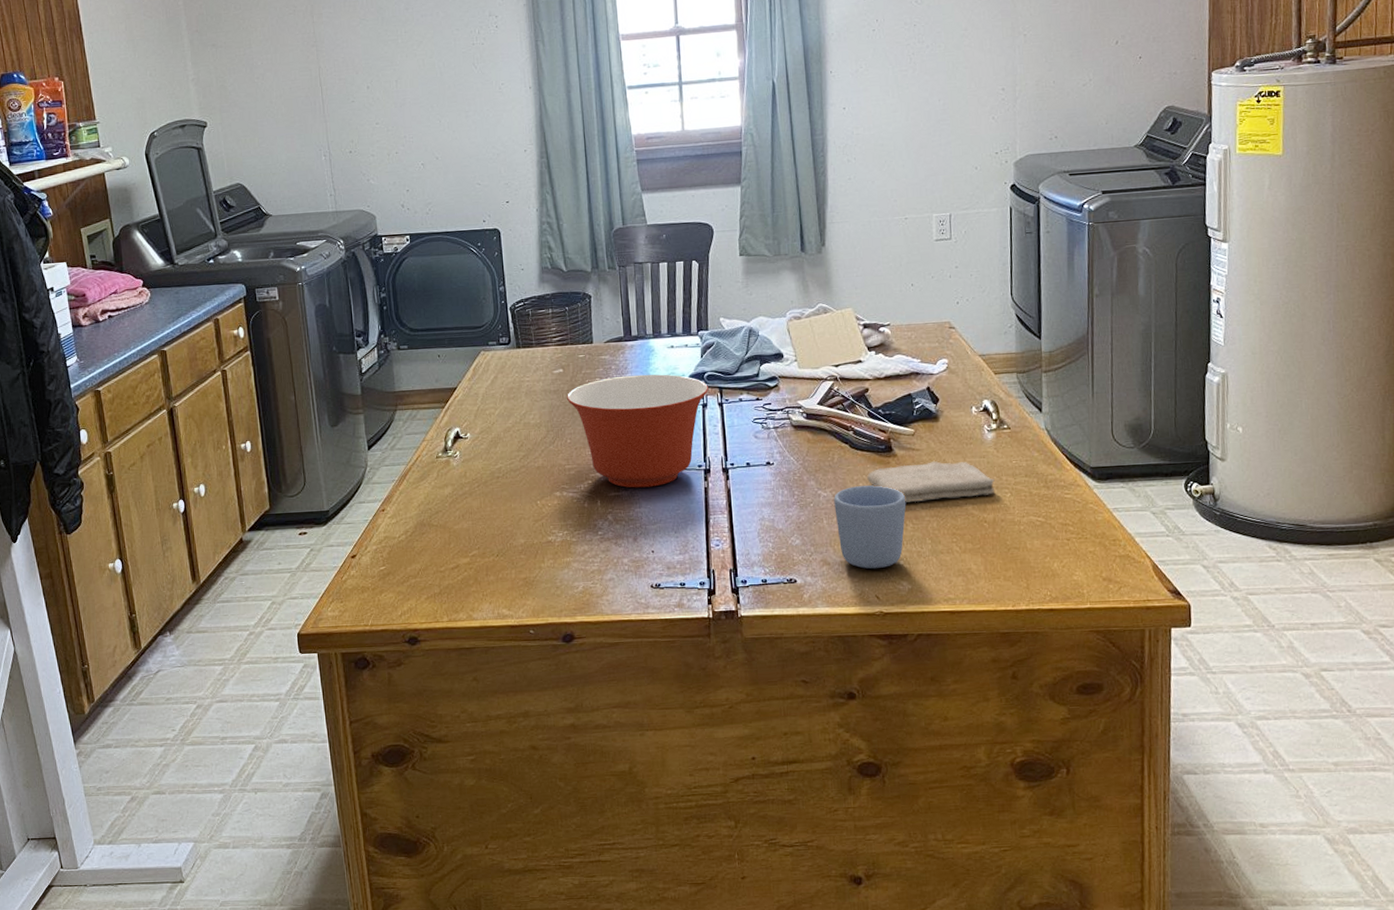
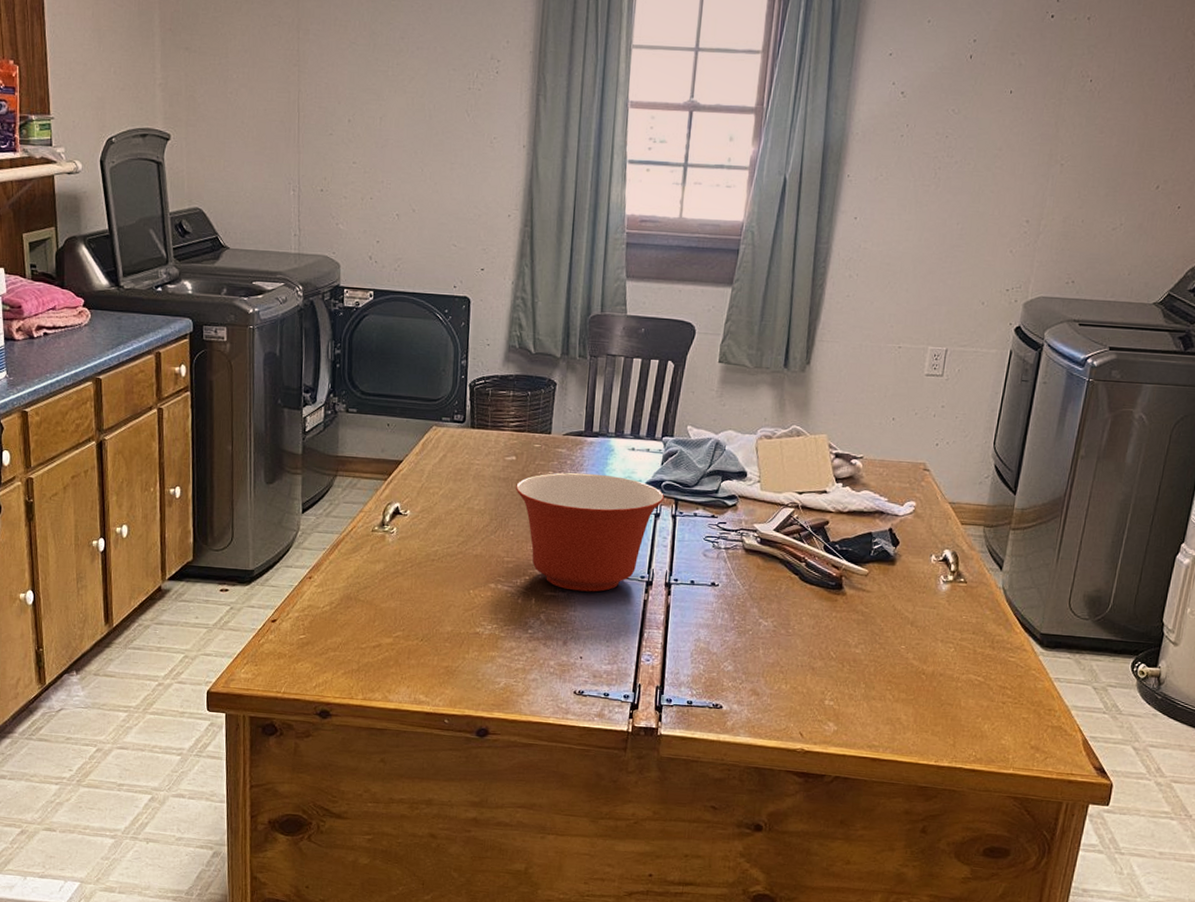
mug: present [834,485,907,569] -> none [772,619,848,707]
washcloth: present [867,461,995,503] -> none [811,604,941,648]

